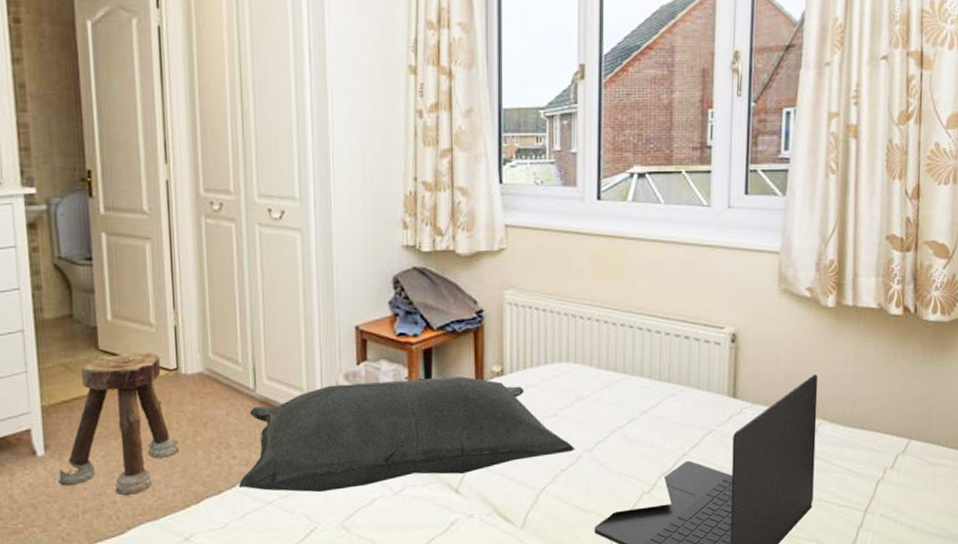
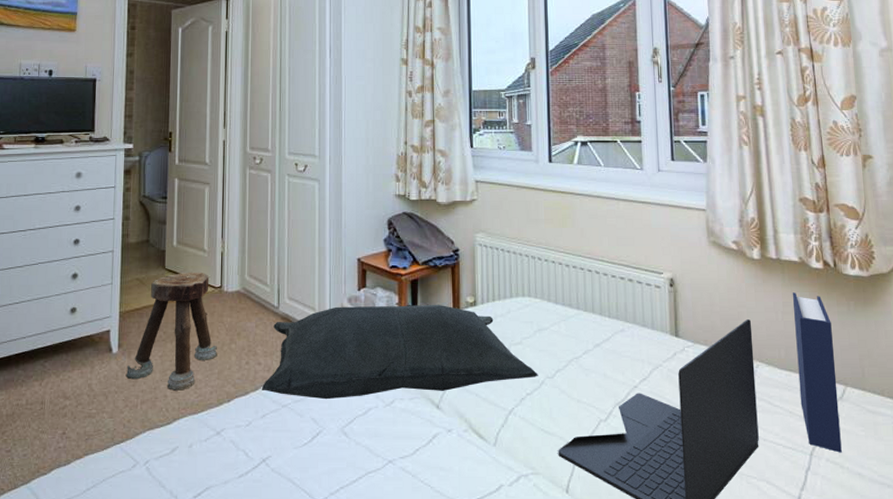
hardback book: none [860,342,904,507] -> present [792,292,842,453]

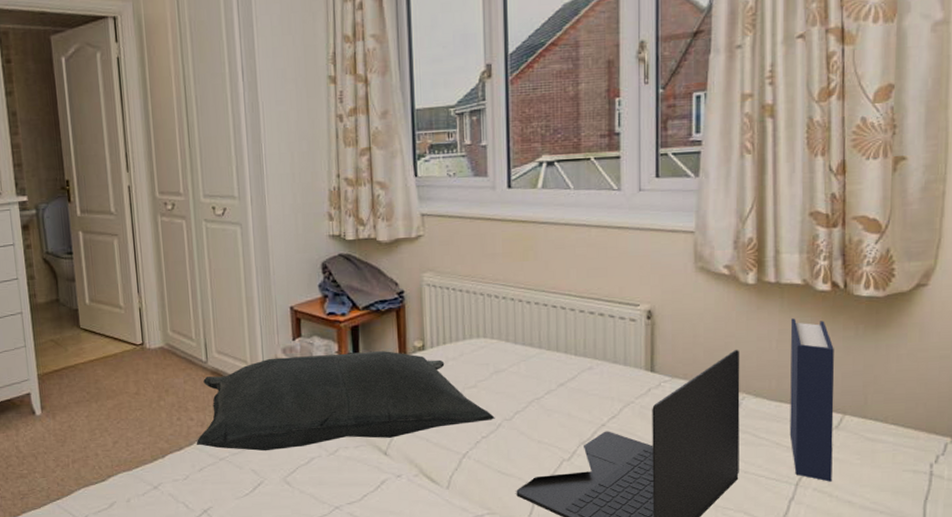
stool: present [125,272,218,391] -> none [52,329,147,449]

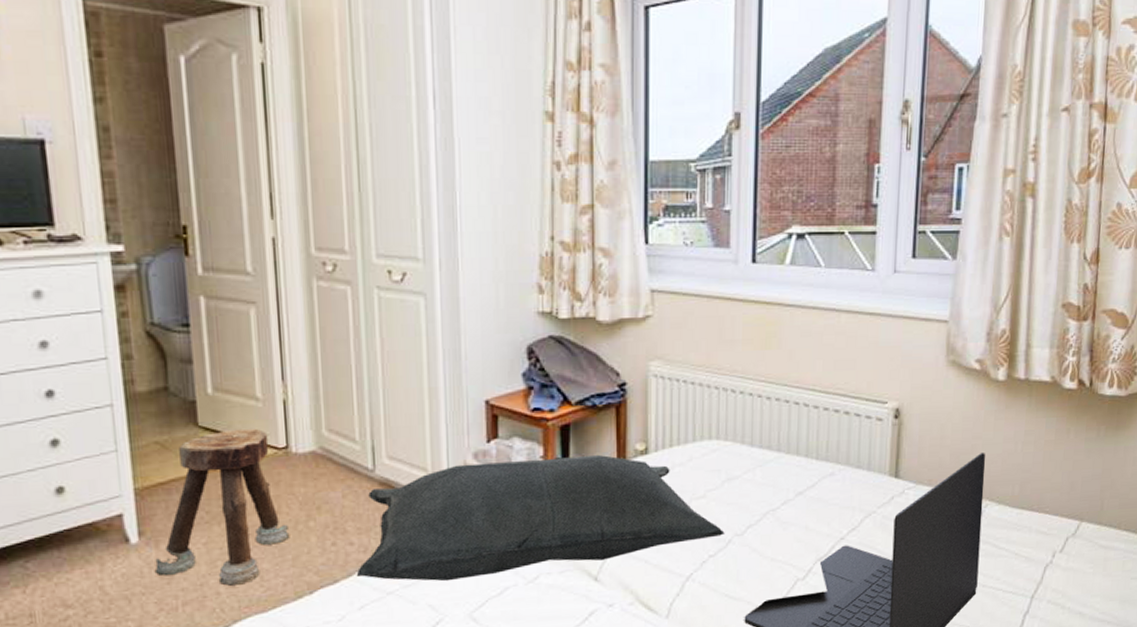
stool: none [52,329,147,449] -> present [154,428,290,586]
hardback book: present [789,318,835,482] -> none [1028,418,1076,593]

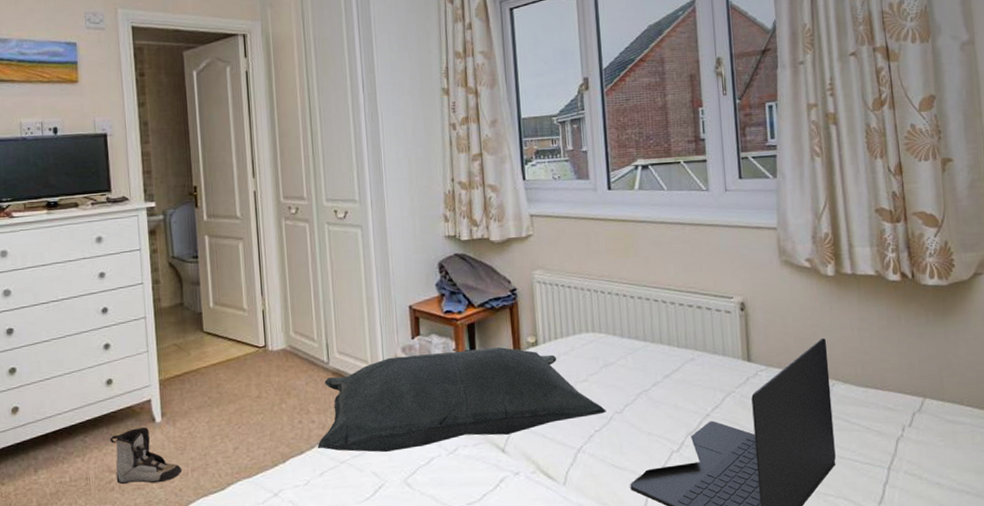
shoe: none [63,549,170,623] -> present [110,426,182,485]
stool: present [154,428,290,586] -> none [172,332,268,456]

